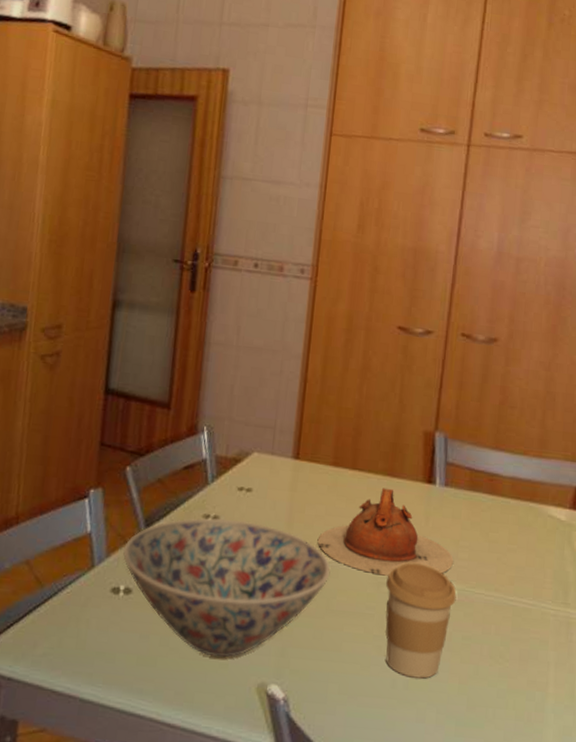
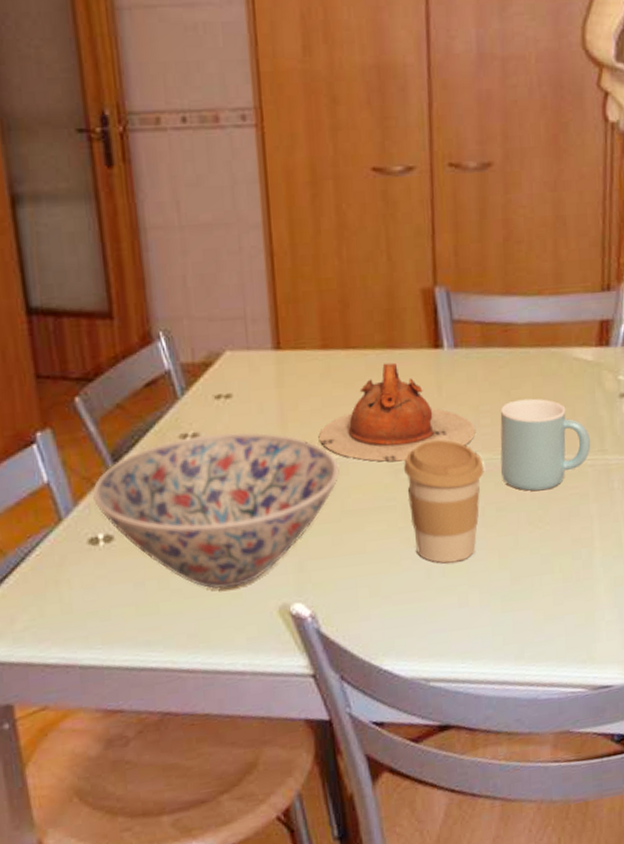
mug: none [471,542,556,629] -> present [500,398,591,491]

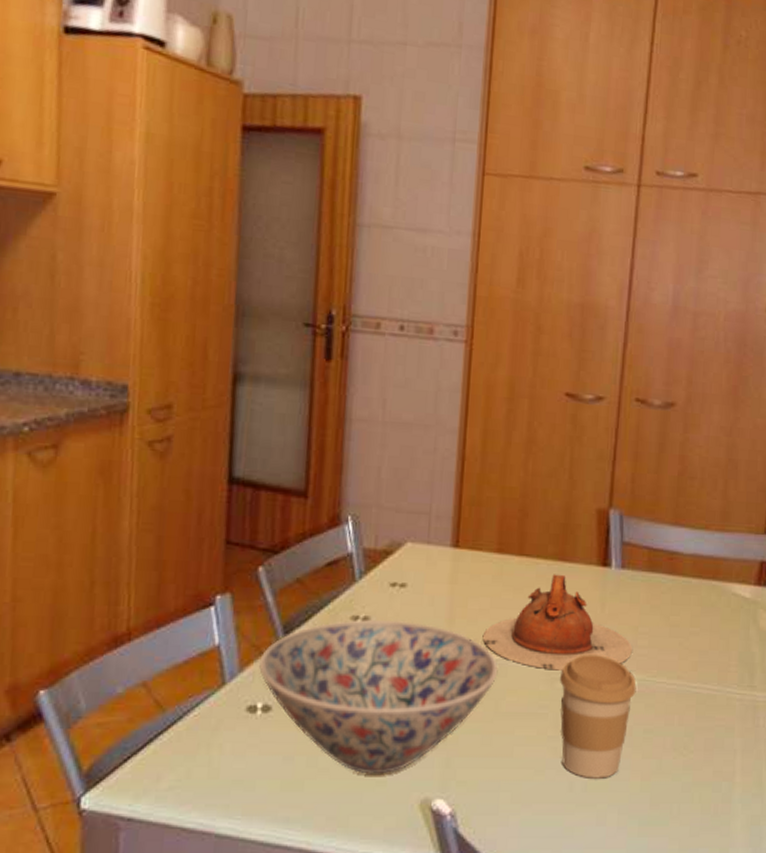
mug: present [500,398,591,491] -> none [653,626,741,718]

